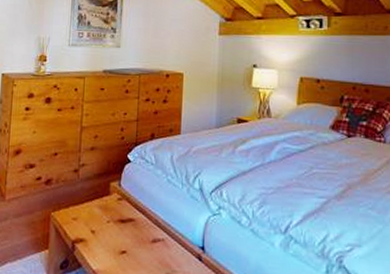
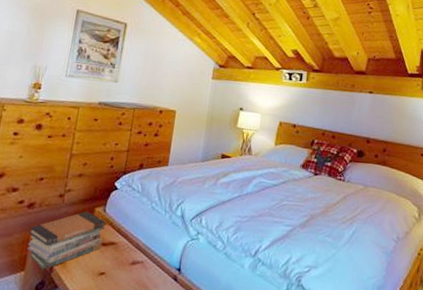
book stack: none [48,186,122,248] -> present [27,211,106,270]

